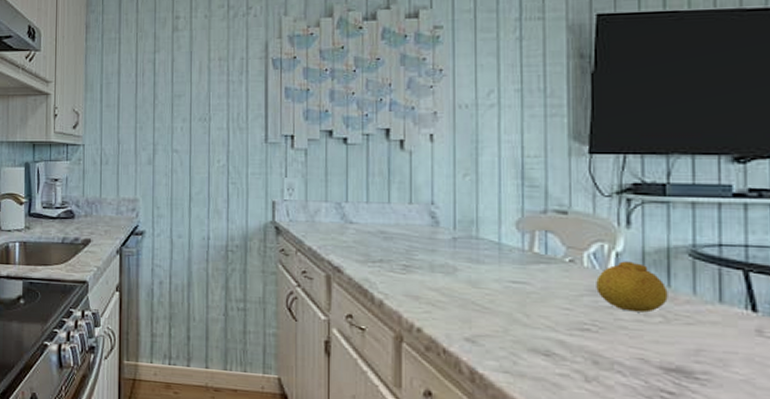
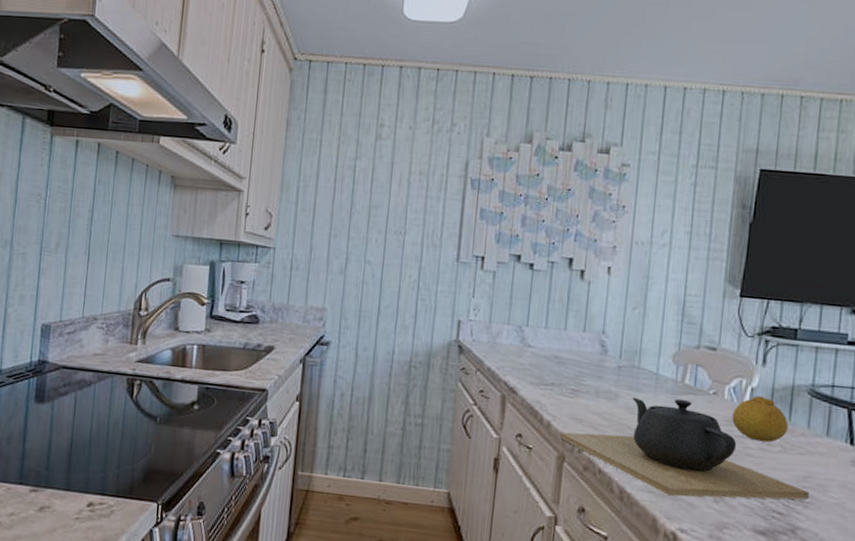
teapot: none [395,269,705,377] -> present [560,397,809,500]

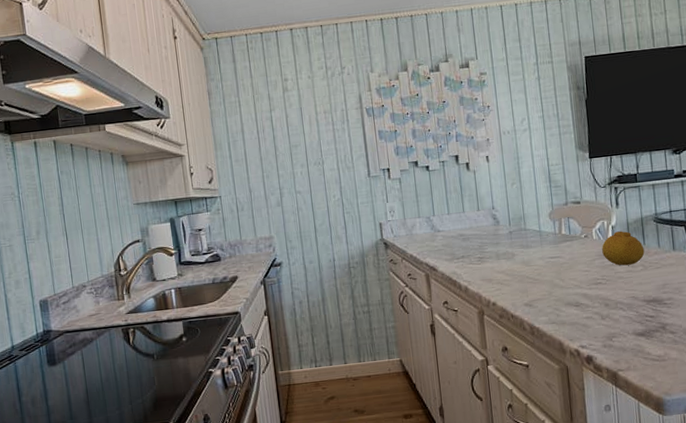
teapot: present [560,397,809,500] -> none [476,246,669,323]

